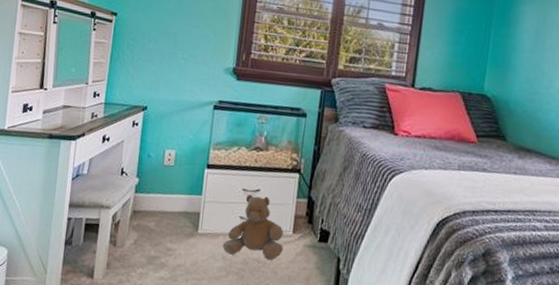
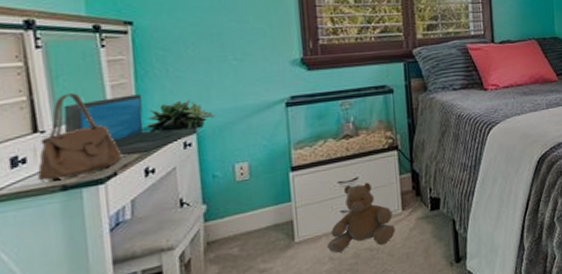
handbag: none [37,62,91,130] -> present [38,93,122,181]
laptop: none [58,71,145,123] -> present [63,94,198,155]
succulent plant: none [107,85,160,112] -> present [142,99,216,133]

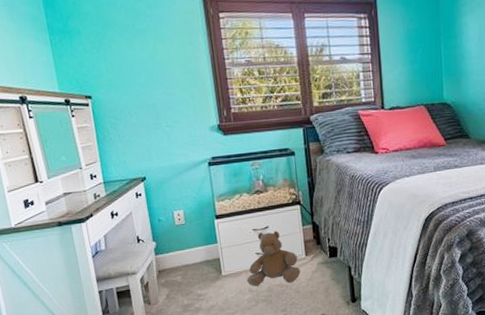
handbag: present [38,93,122,181] -> none [41,153,95,218]
laptop: present [63,94,198,155] -> none [52,154,145,201]
succulent plant: present [142,99,216,133] -> none [106,159,157,185]

